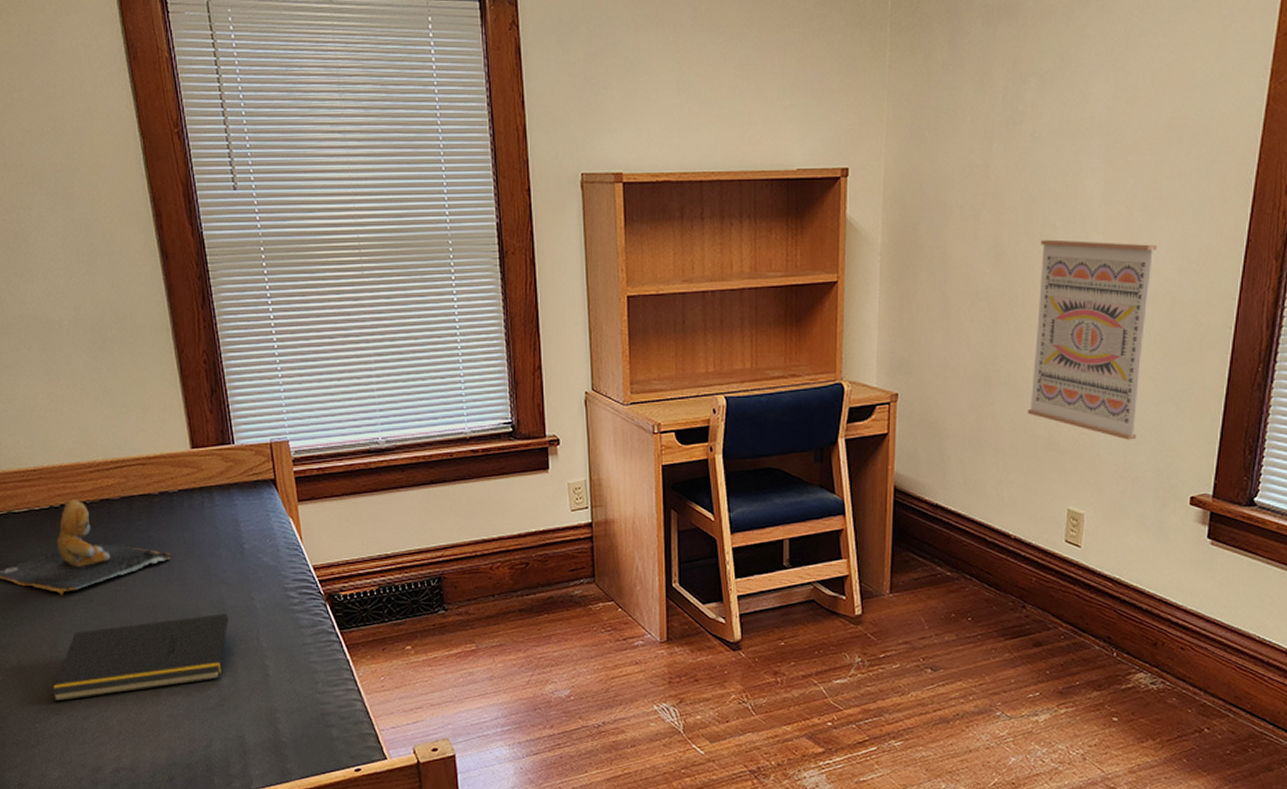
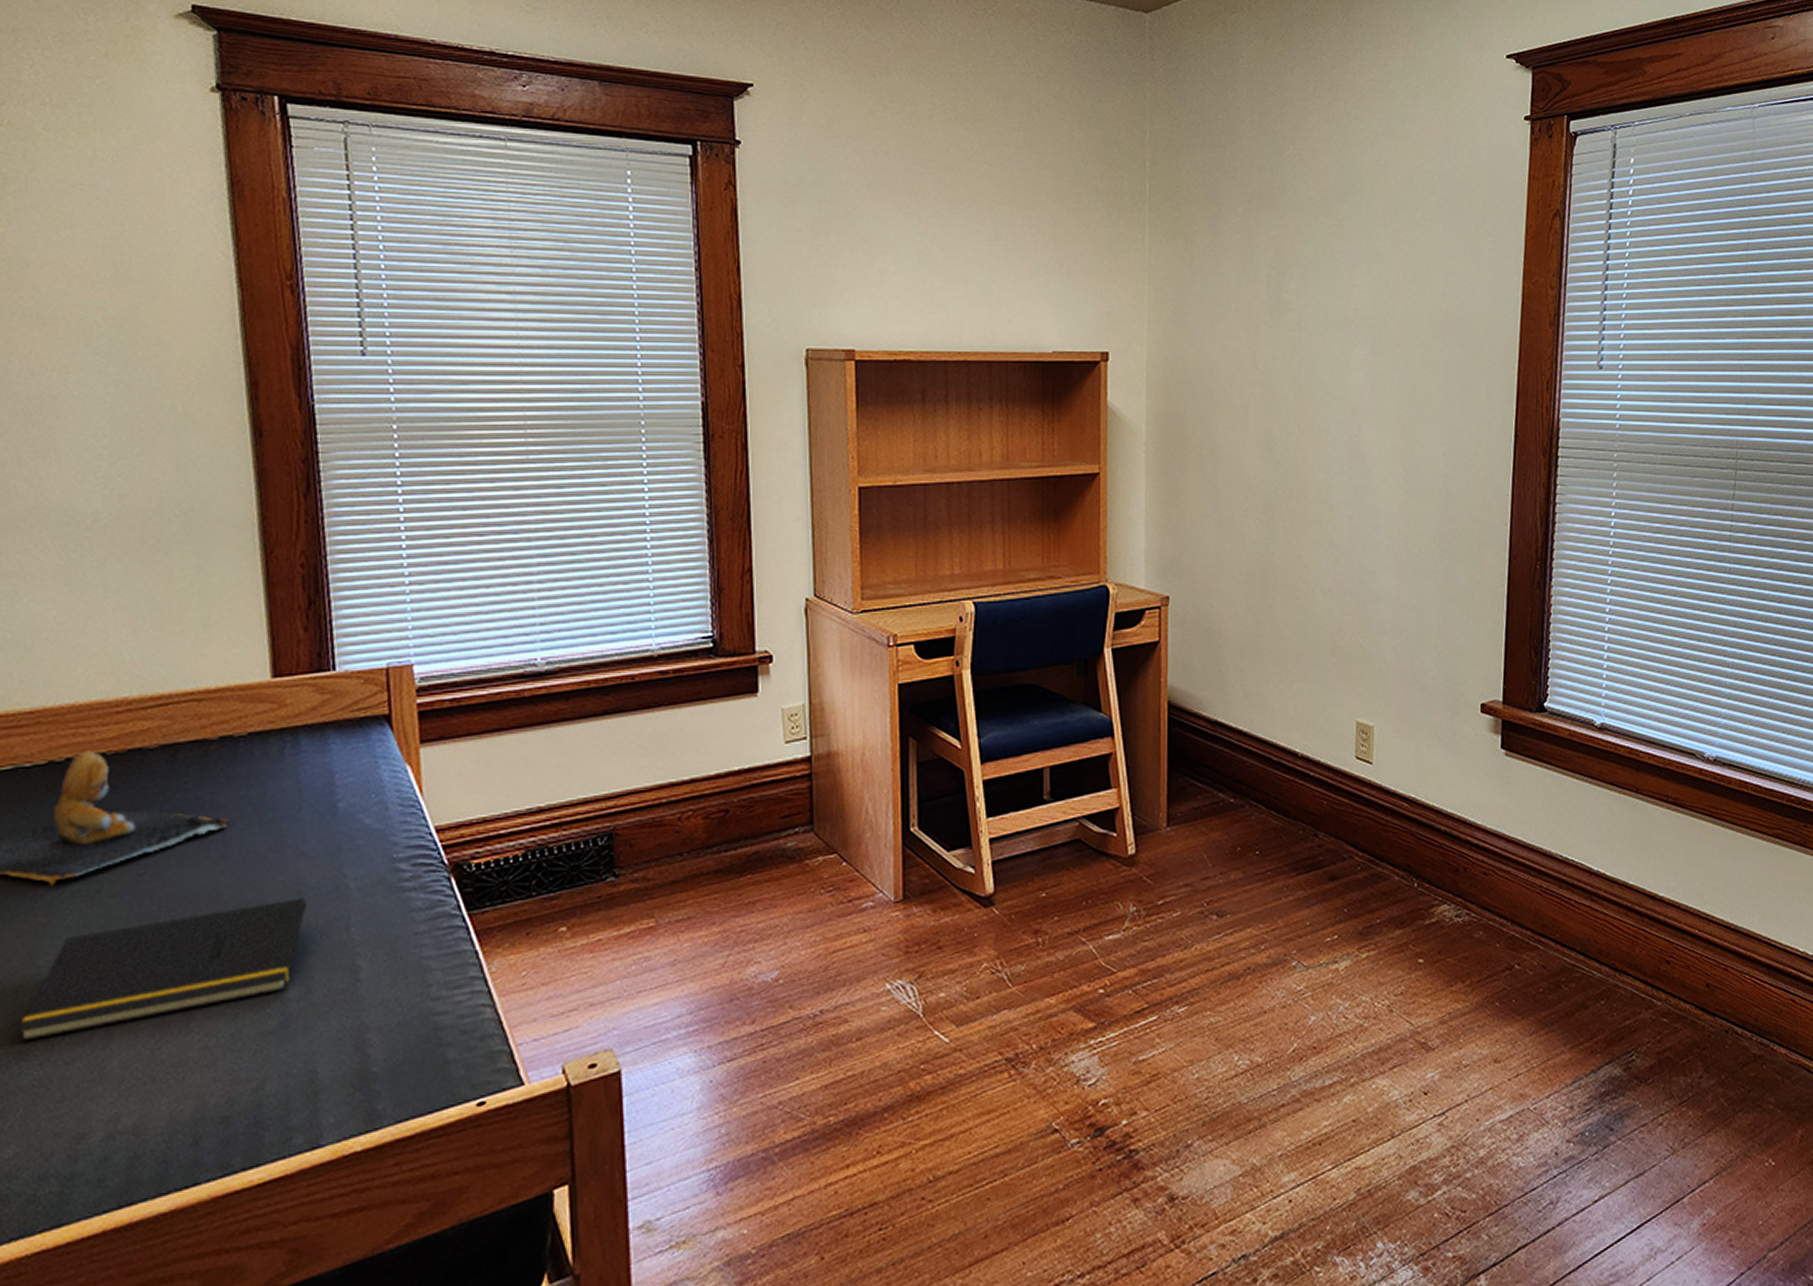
wall art: present [1028,239,1158,440] -> none [1309,431,1429,644]

